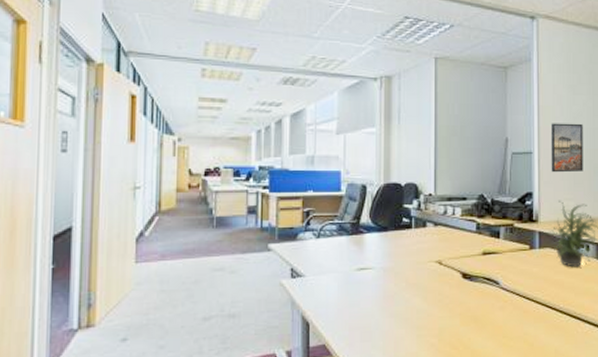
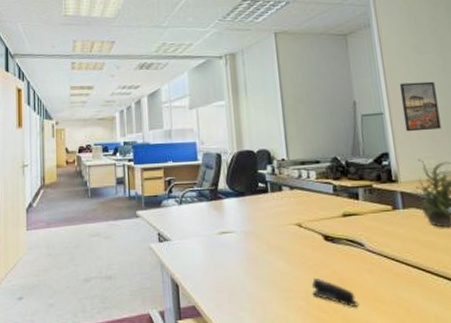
stapler: none [445,315,488,343] -> present [311,277,359,307]

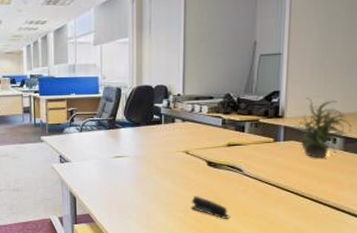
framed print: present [399,81,441,132] -> none [300,23,339,72]

